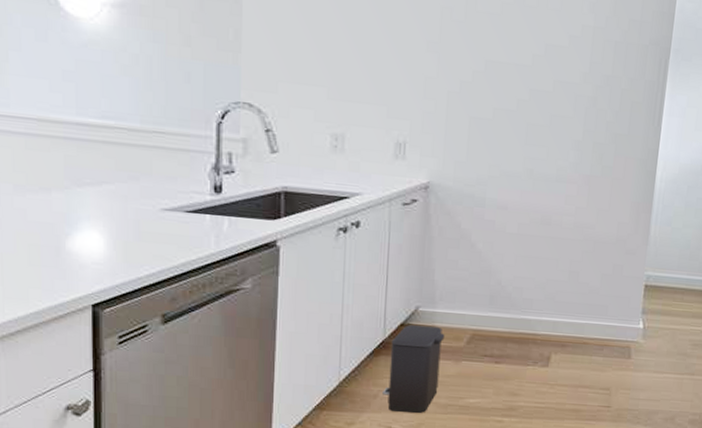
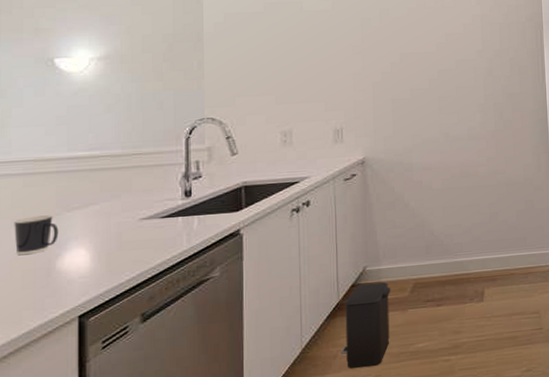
mug: none [16,185,68,228] -> present [14,215,59,256]

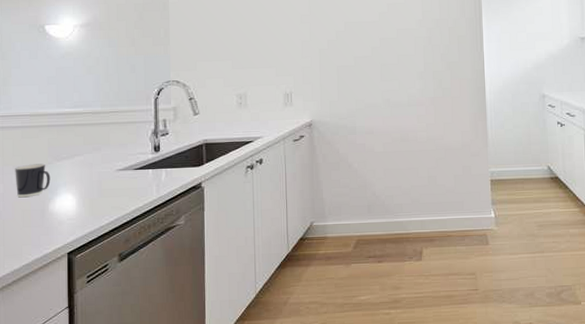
pedal bin: present [341,282,391,368] -> none [291,237,336,315]

